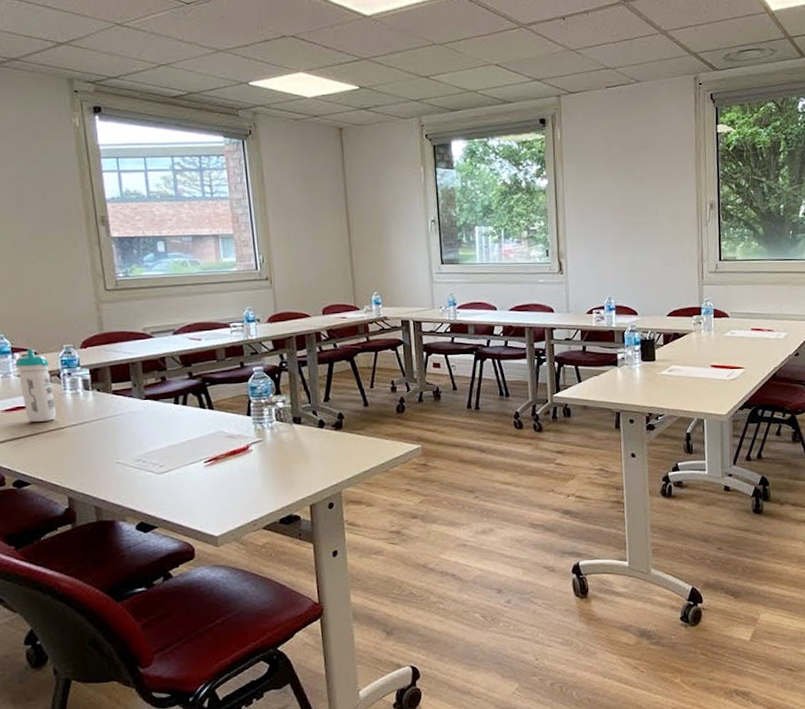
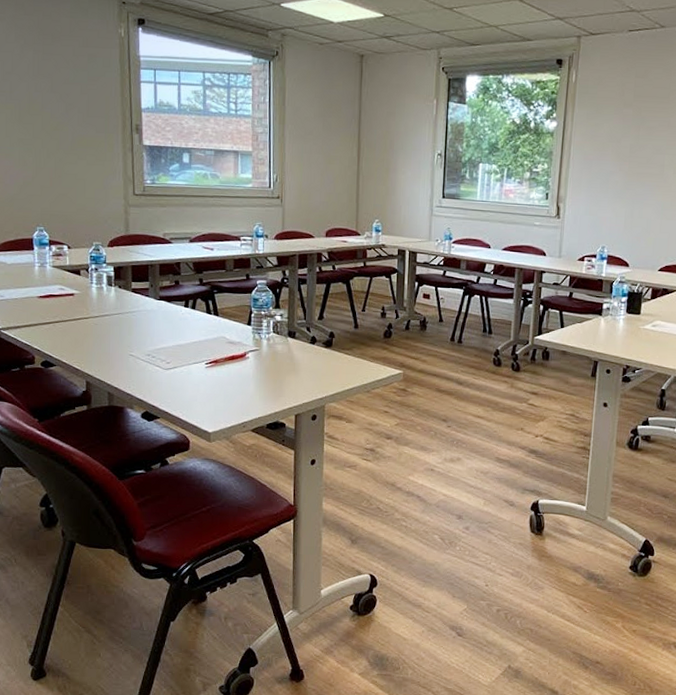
water bottle: present [16,349,56,422] -> none [52,243,82,311]

